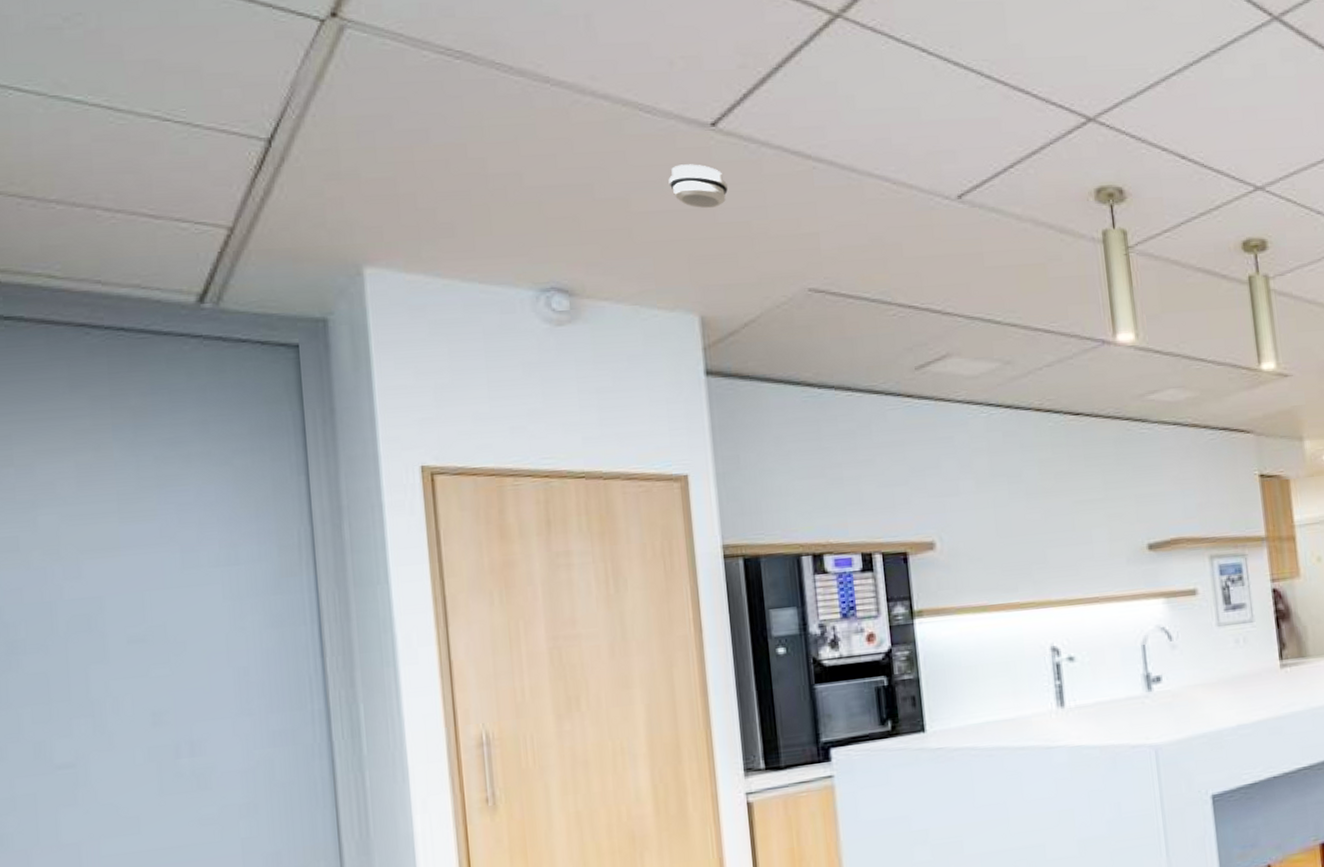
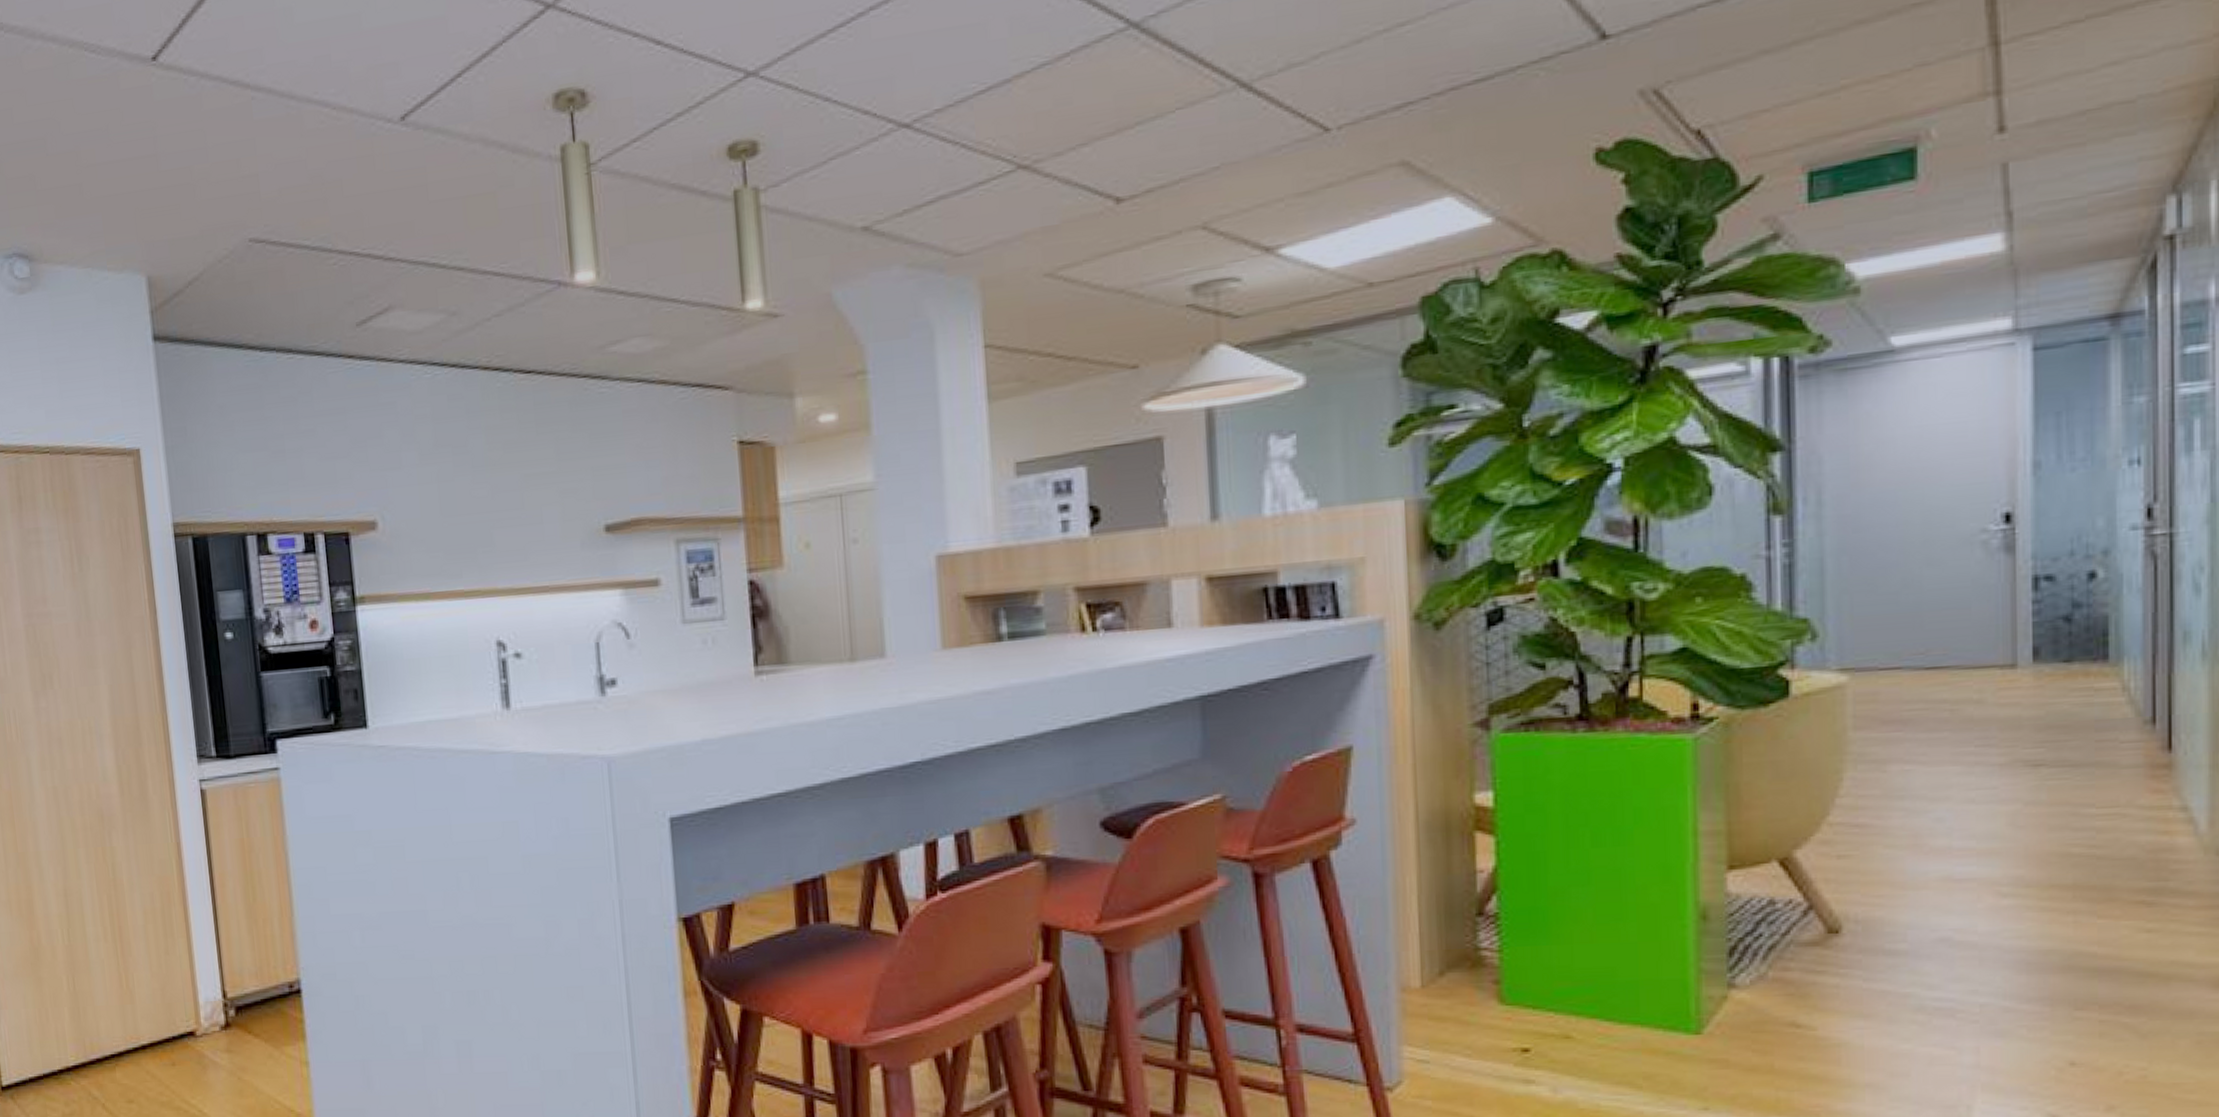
smoke detector: present [668,164,729,209] -> none [113,106,170,156]

